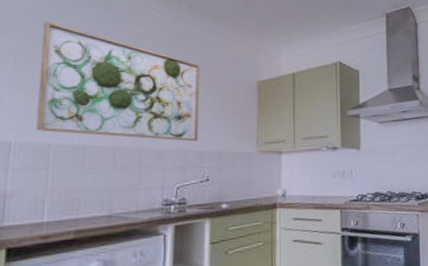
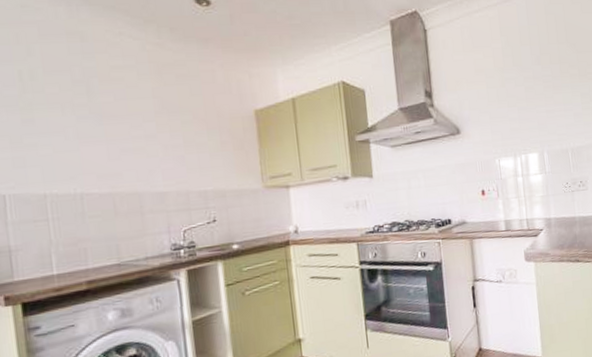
wall art: present [36,21,200,142] -> none [13,59,200,182]

